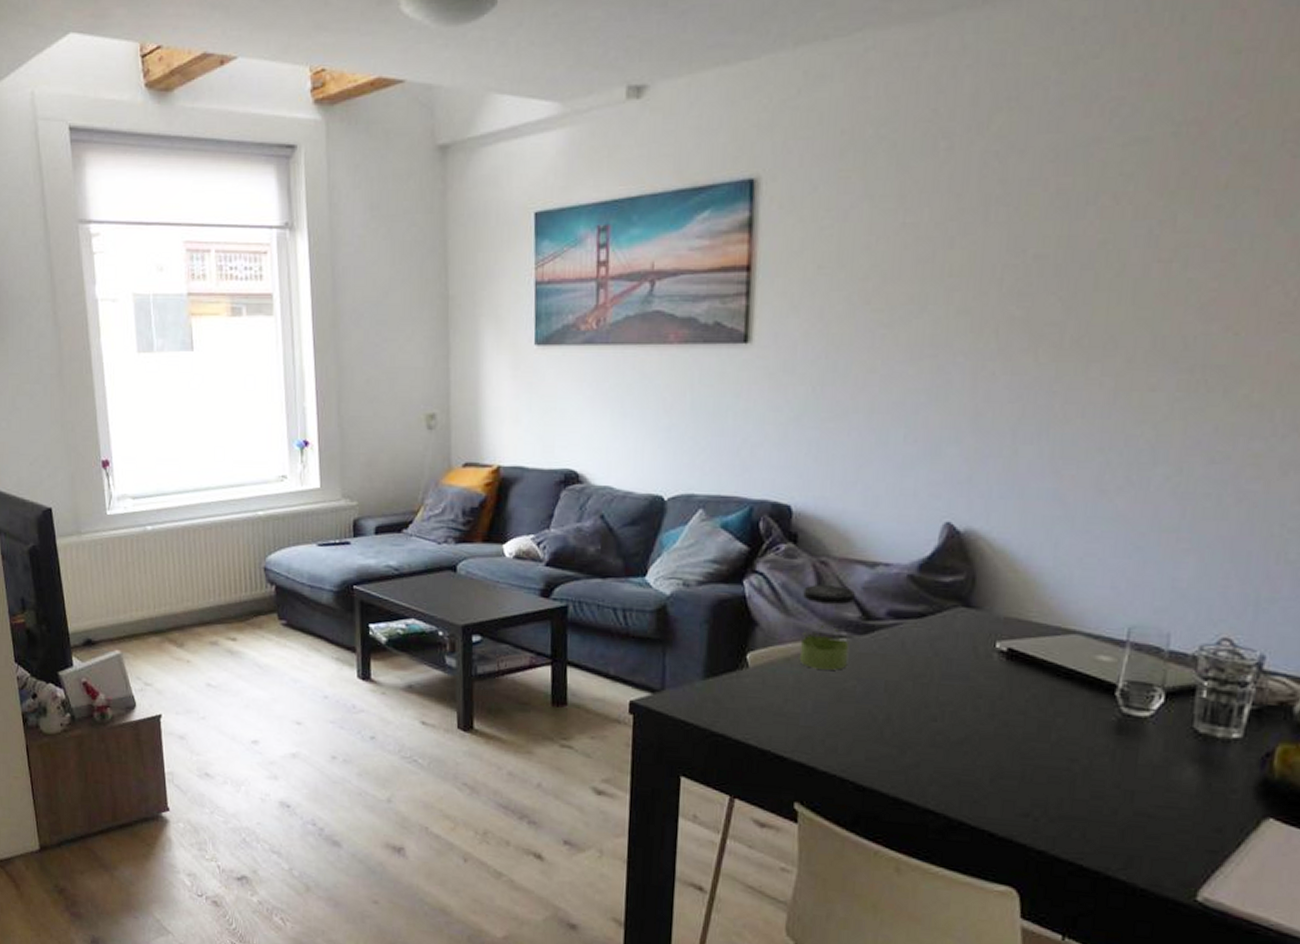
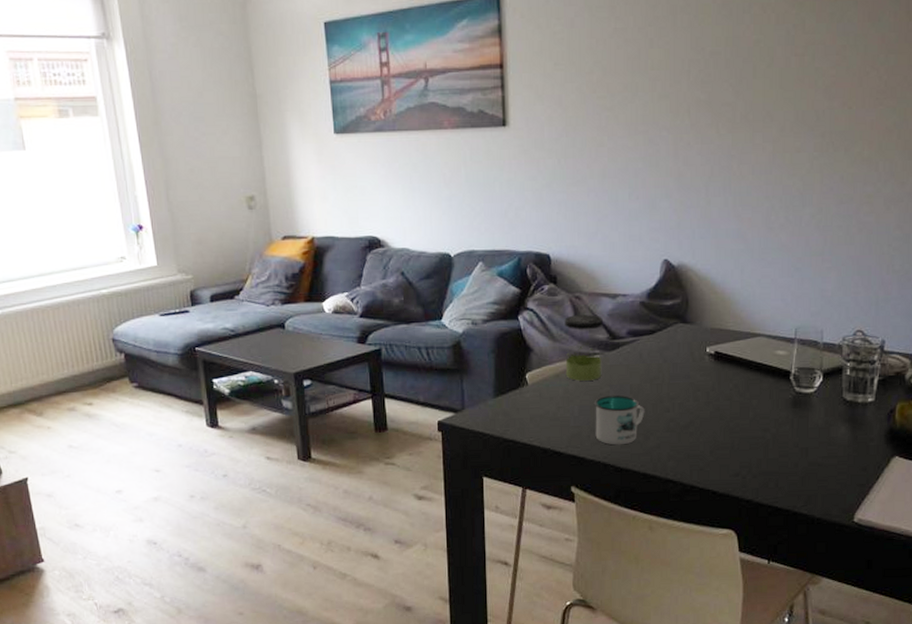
mug: none [832,692,903,758] -> present [594,395,645,445]

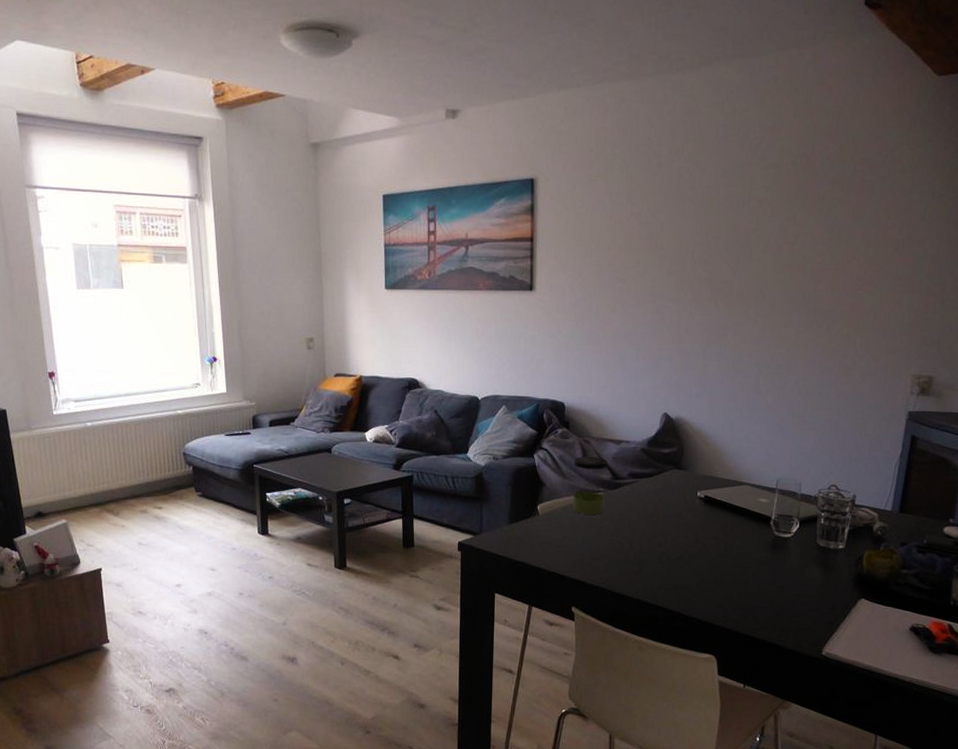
mug: present [594,395,645,445] -> none [595,529,641,573]

